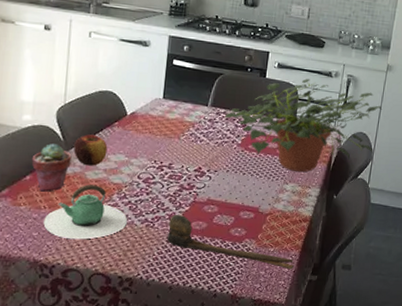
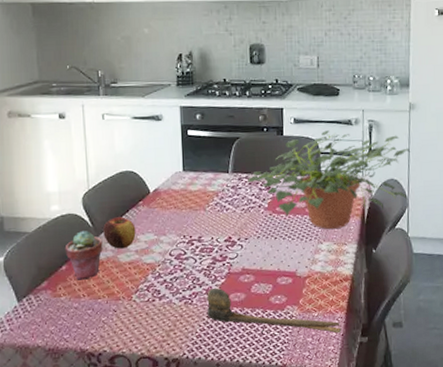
teapot: present [43,185,127,240] -> none [84,267,165,325]

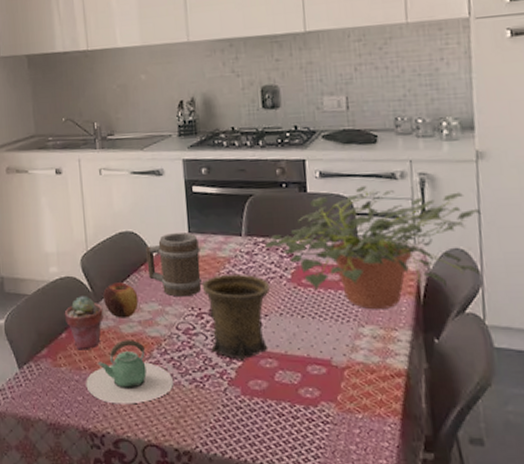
teapot: none [84,267,165,325] -> present [86,340,173,404]
barrel: none [144,171,193,228] -> present [146,233,202,297]
mug: none [193,205,251,278] -> present [201,273,271,360]
spoon: present [206,287,342,335] -> none [221,371,397,444]

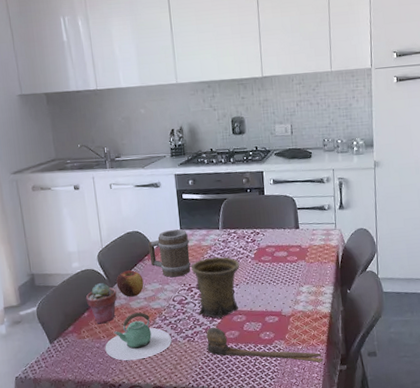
spoon: none [221,371,397,444] -> present [206,327,323,366]
potted plant: present [264,186,482,309] -> none [235,188,378,274]

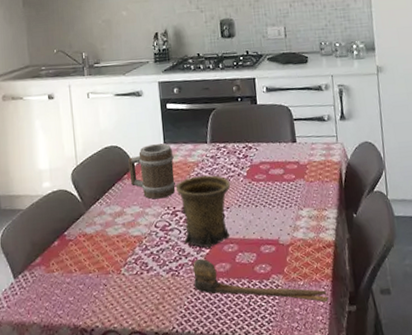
potted succulent: present [85,283,117,324] -> none [56,206,92,255]
teapot: present [105,312,172,361] -> none [76,240,153,300]
apple: present [116,270,144,297] -> none [91,191,123,223]

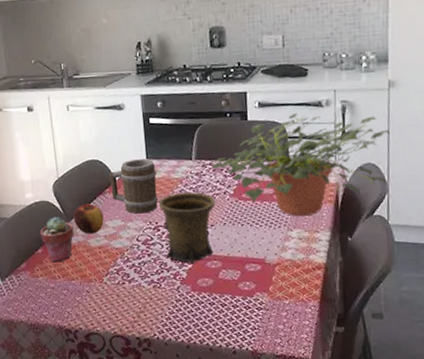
potted succulent: none [56,206,92,255] -> present [39,217,74,263]
apple: none [91,191,123,223] -> present [73,204,104,234]
spoon: present [193,258,329,306] -> none [175,272,315,322]
potted plant: none [225,97,384,195] -> present [211,113,391,216]

